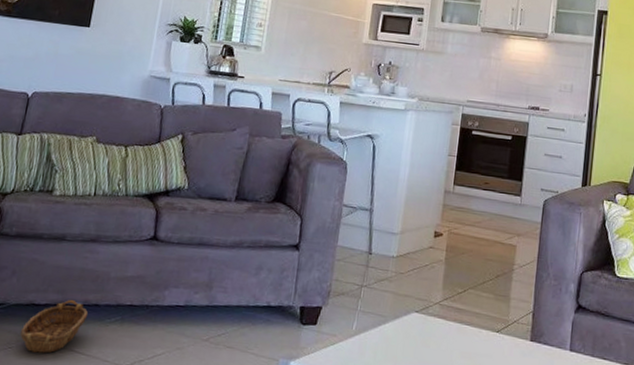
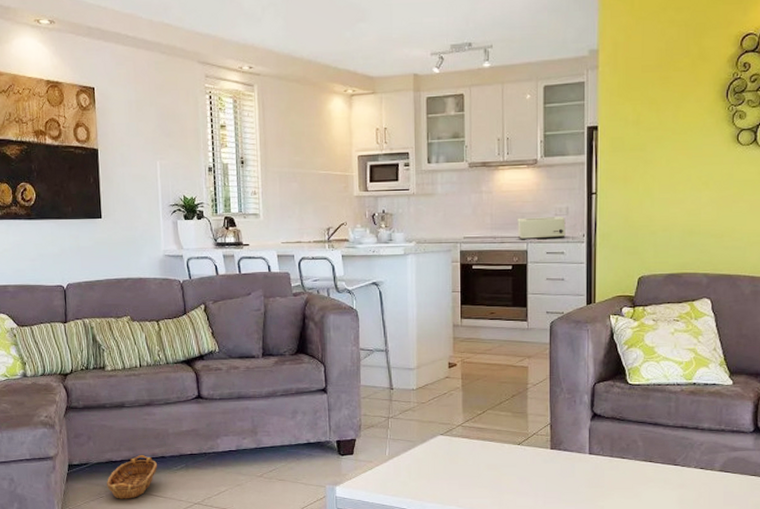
toaster: none [521,89,569,115] -> present [517,217,566,240]

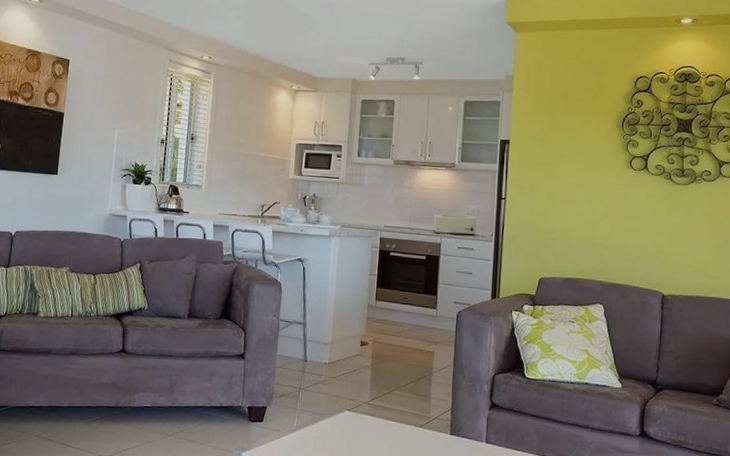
basket: present [106,455,158,499] -> none [20,403,74,447]

